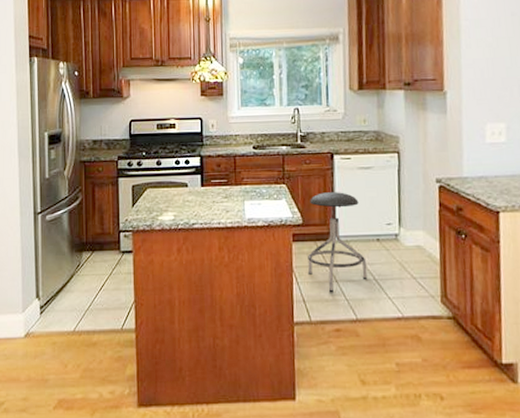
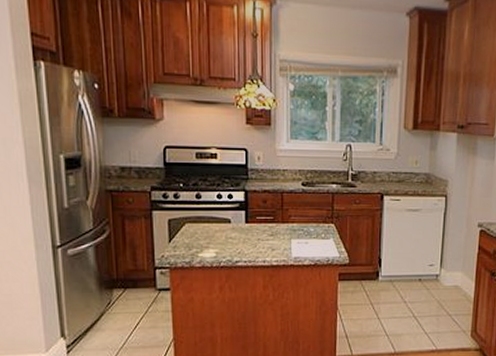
stool: present [308,192,368,293] -> none [352,233,408,329]

